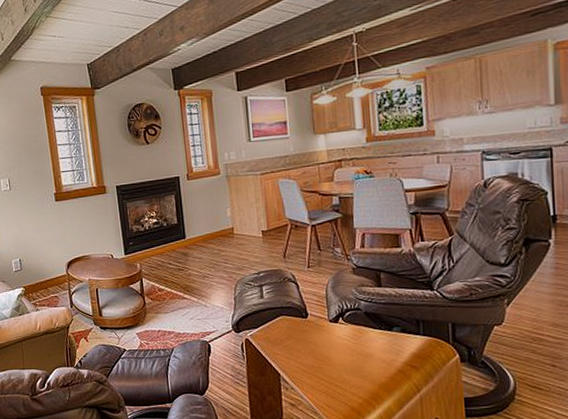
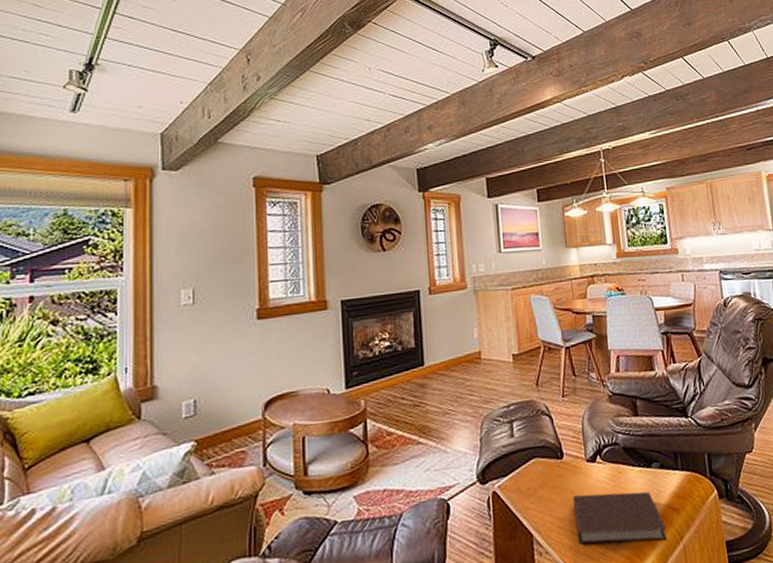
notebook: none [315,347,405,391] -> present [572,491,668,545]

